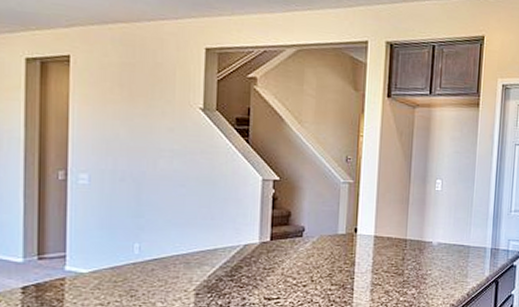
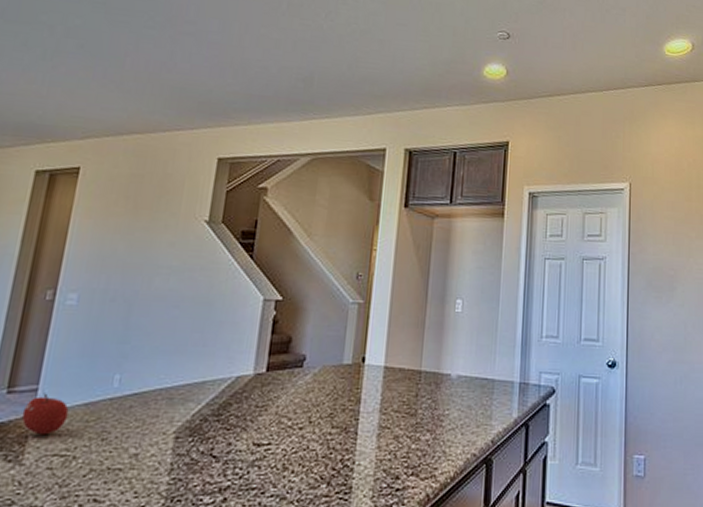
fruit: none [55,259,97,293] -> present [21,393,69,436]

